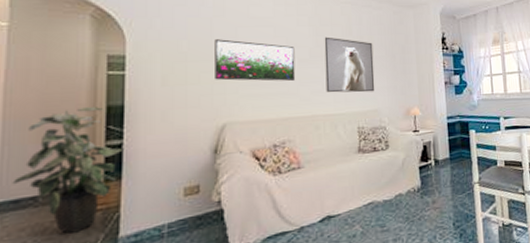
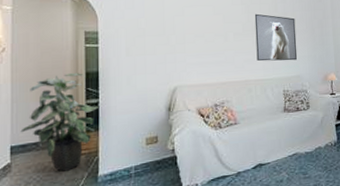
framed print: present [214,39,296,82] -> none [166,17,232,52]

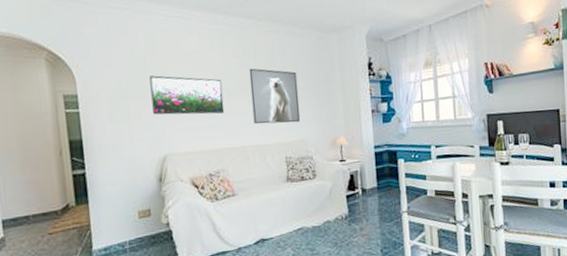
indoor plant: present [20,73,100,172] -> none [10,141,87,246]
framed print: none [166,17,232,52] -> present [149,75,225,115]

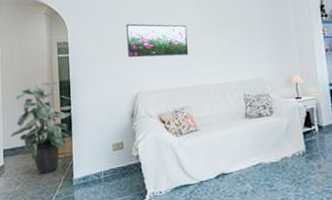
indoor plant: none [10,141,87,246] -> present [10,82,72,174]
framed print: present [249,68,301,124] -> none [210,14,257,64]

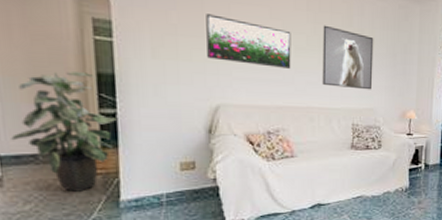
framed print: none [210,14,257,64] -> present [322,25,374,90]

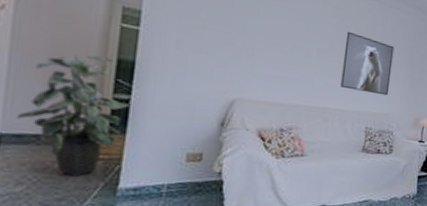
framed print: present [206,14,291,70] -> none [230,12,316,70]

